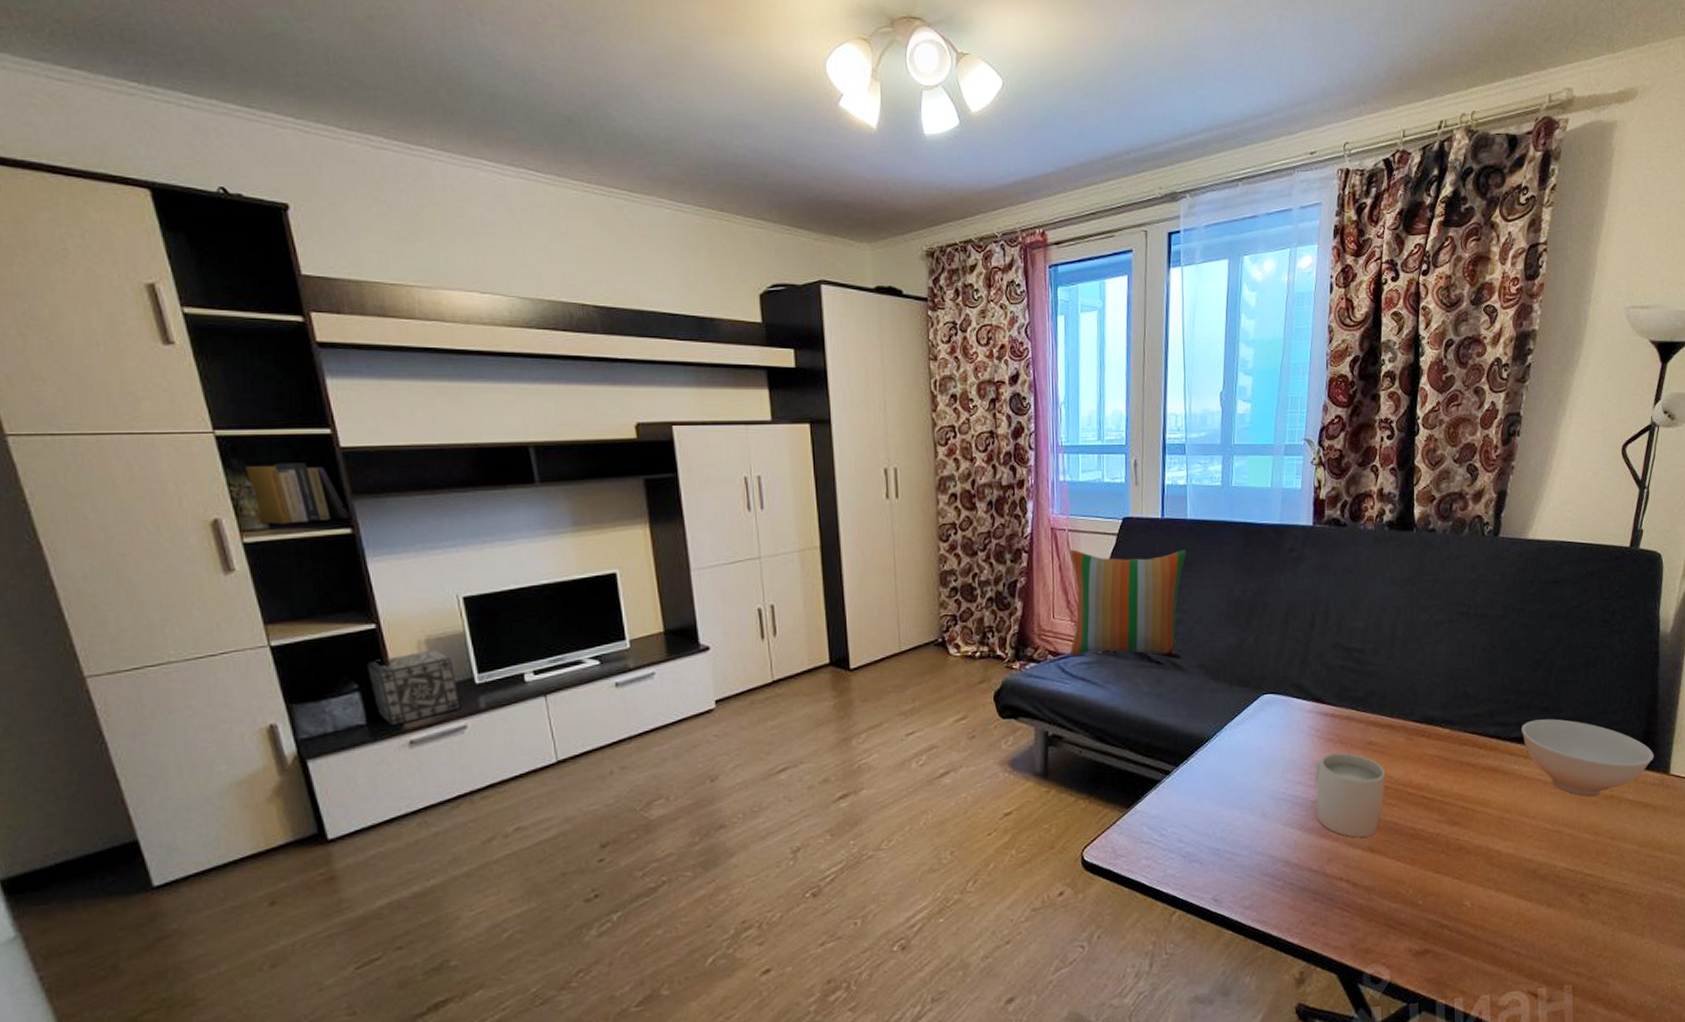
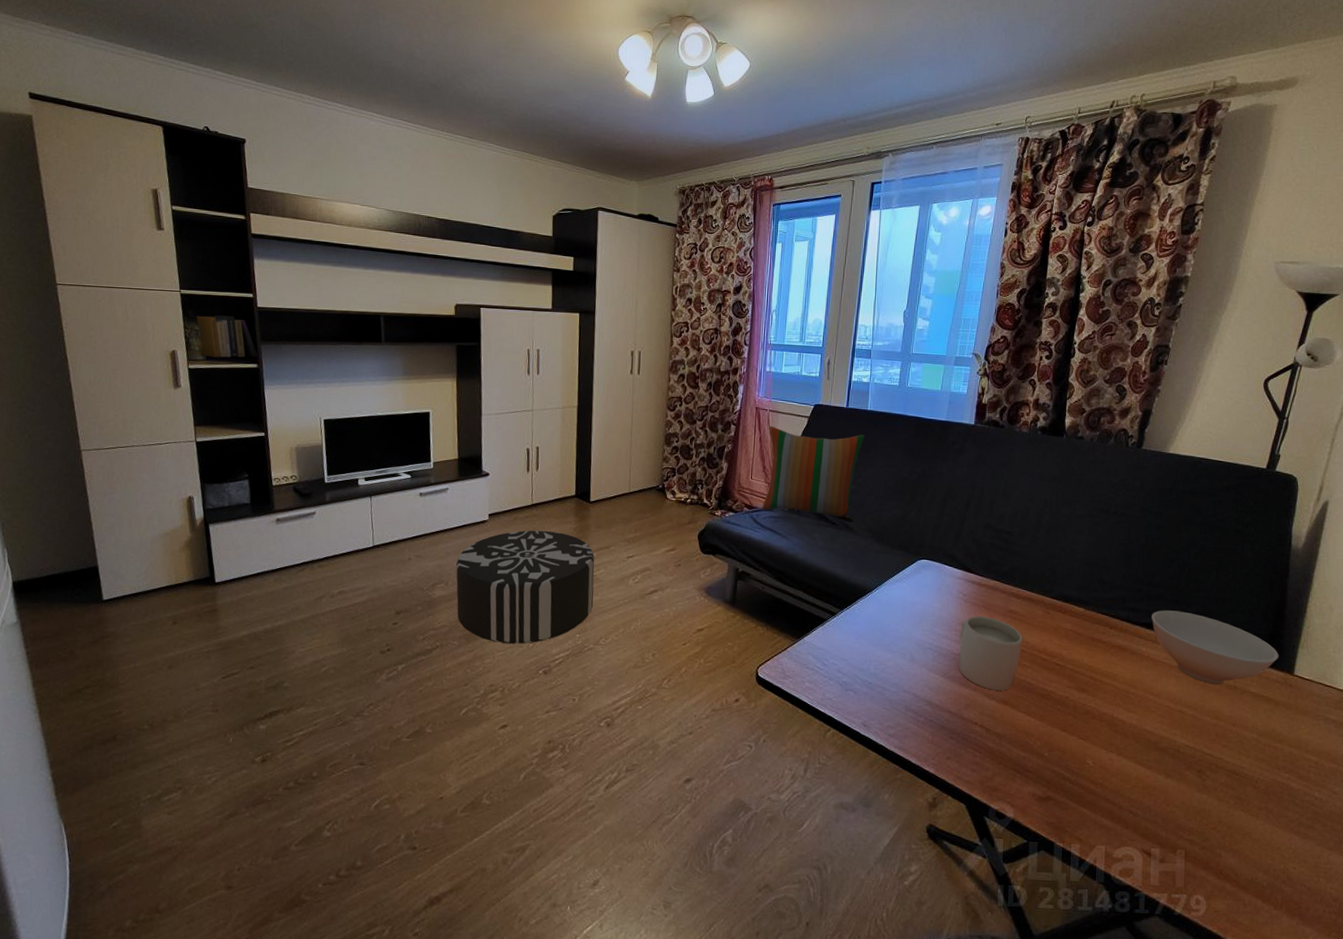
decorative box: present [367,649,461,726] -> none [255,455,314,507]
pouf: none [678,713,869,866] -> present [456,530,595,644]

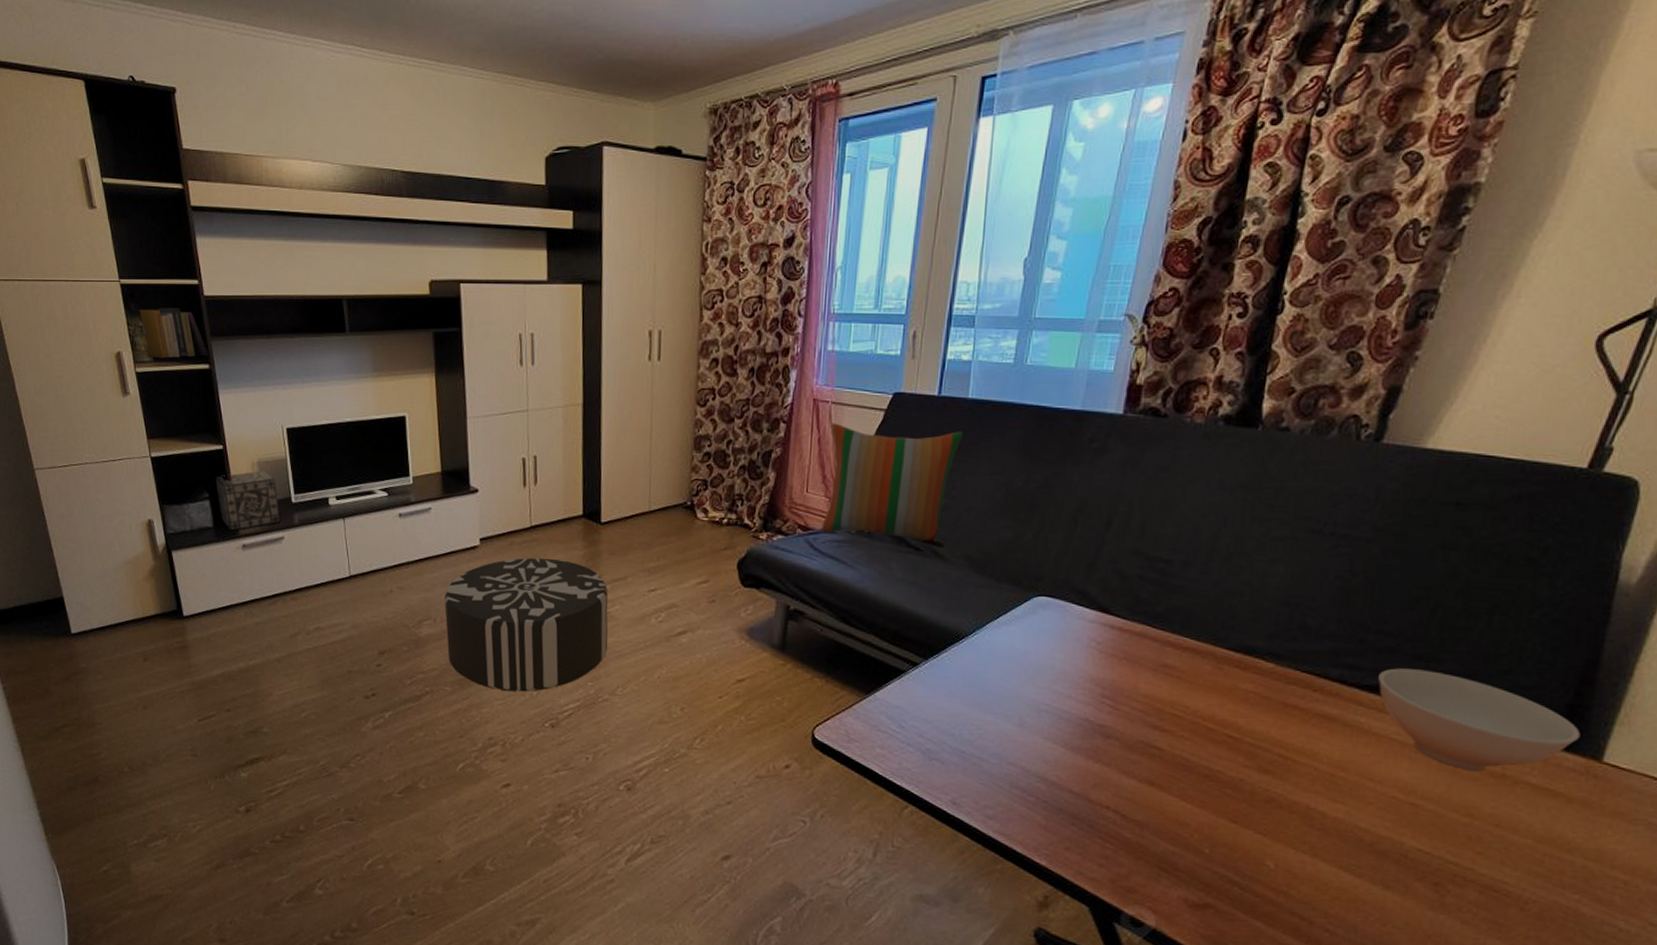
decorative box: none [255,455,314,507] -> present [216,470,281,531]
mug: present [958,615,1023,691] -> none [1085,670,1181,768]

